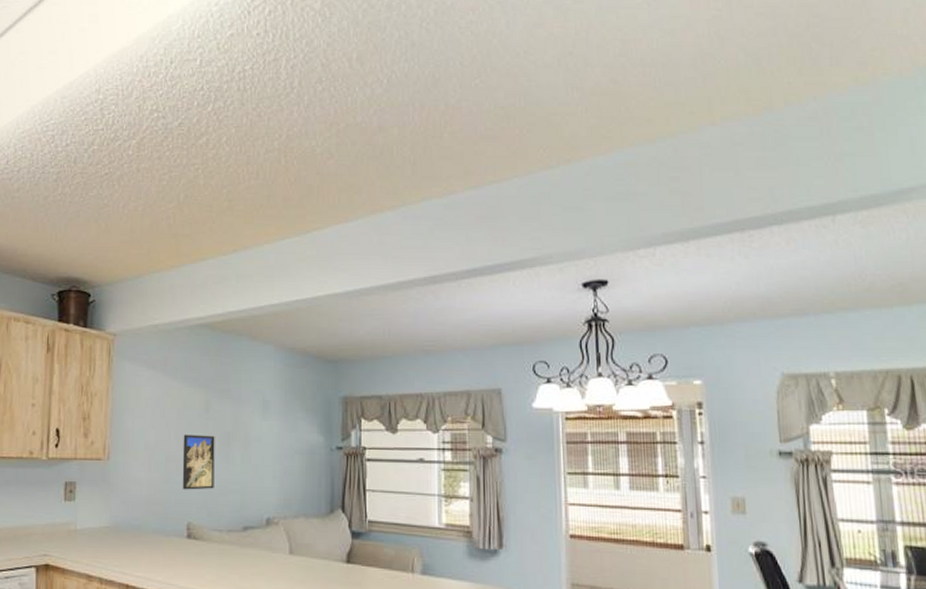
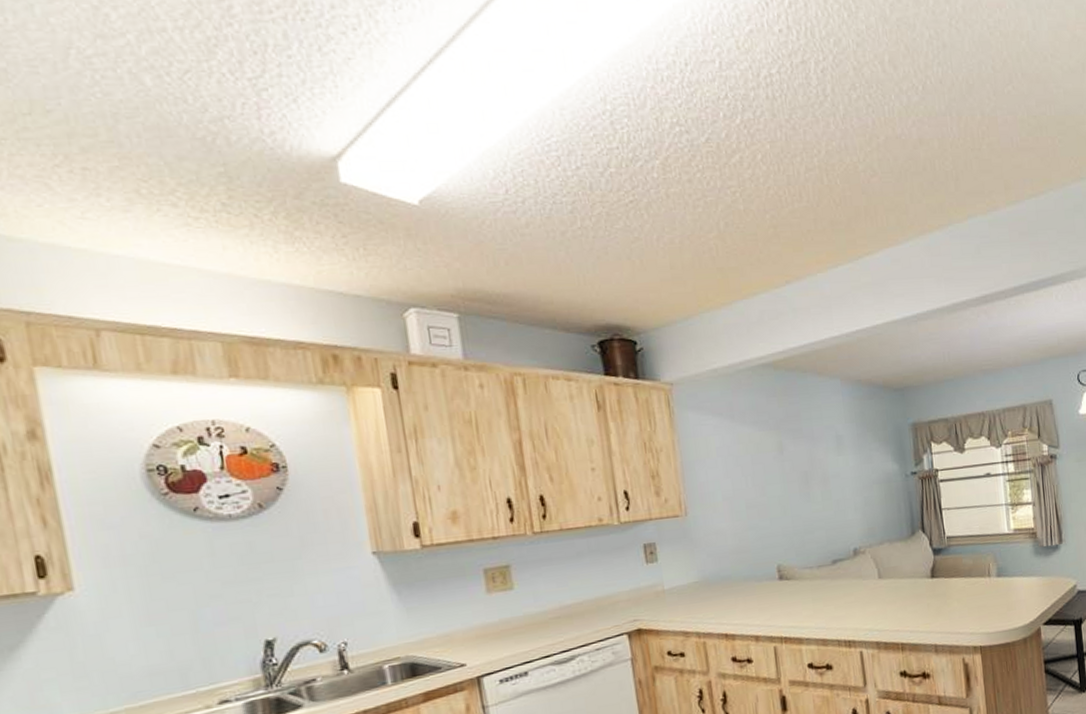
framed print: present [182,434,215,490] -> none [761,477,799,534]

